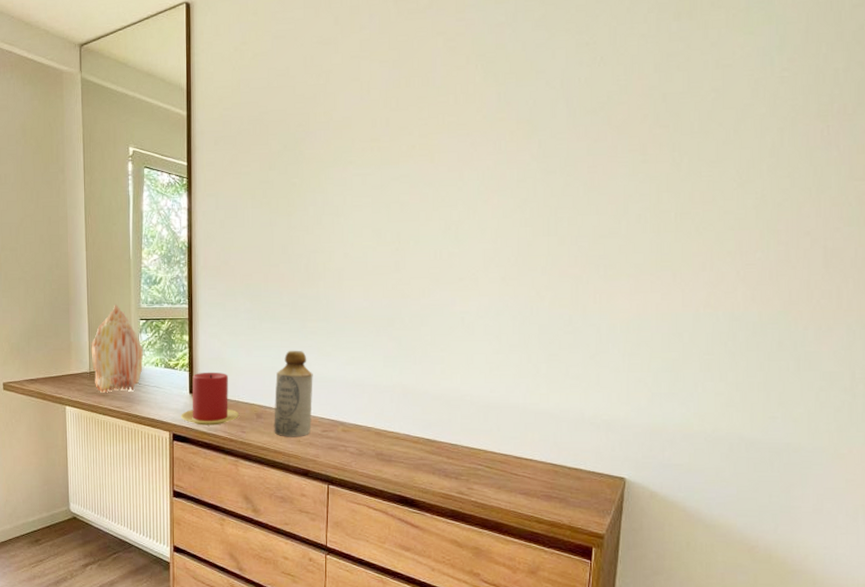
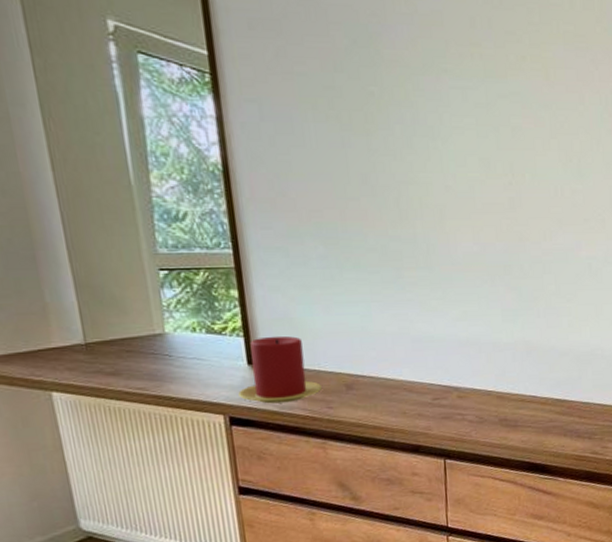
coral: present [91,303,143,393] -> none [81,248,173,371]
bottle: present [274,350,313,437] -> none [367,305,419,410]

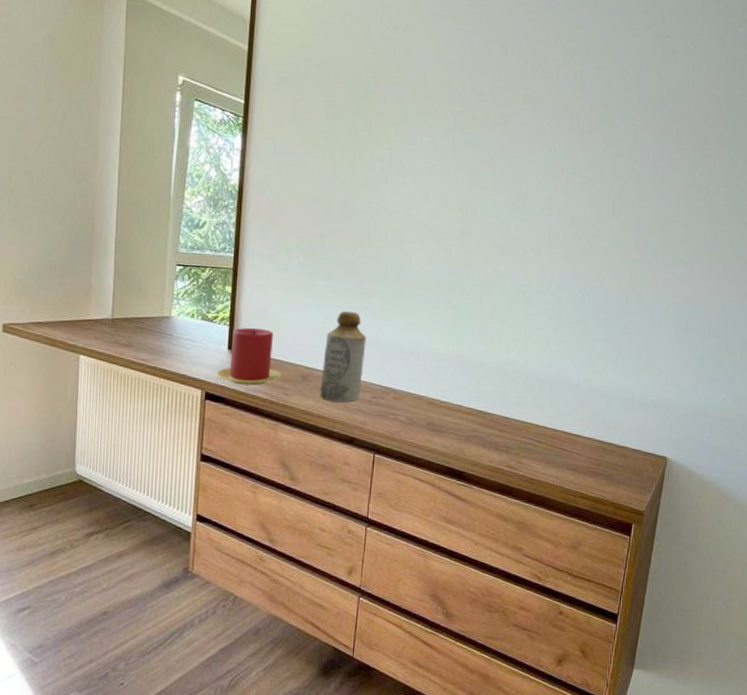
bottle: none [367,305,419,410] -> present [320,310,367,403]

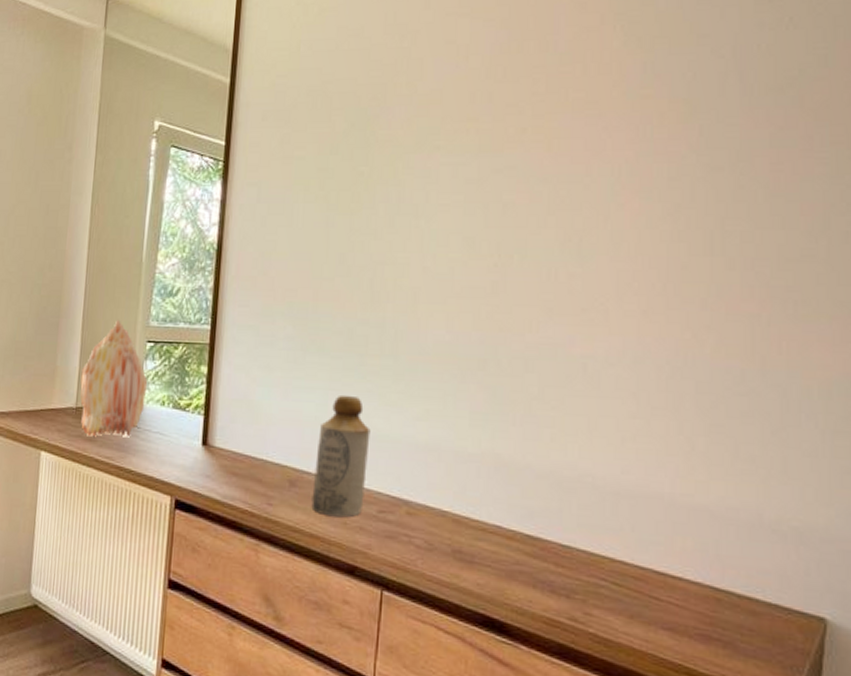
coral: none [115,245,178,343] -> present [80,319,147,437]
candle: present [216,327,282,386] -> none [188,417,265,492]

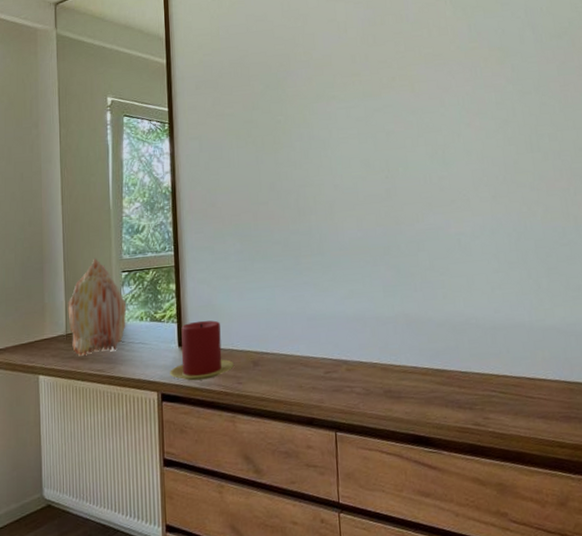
candle: none [188,417,265,492] -> present [170,320,234,381]
bottle: present [311,394,371,518] -> none [271,288,313,384]

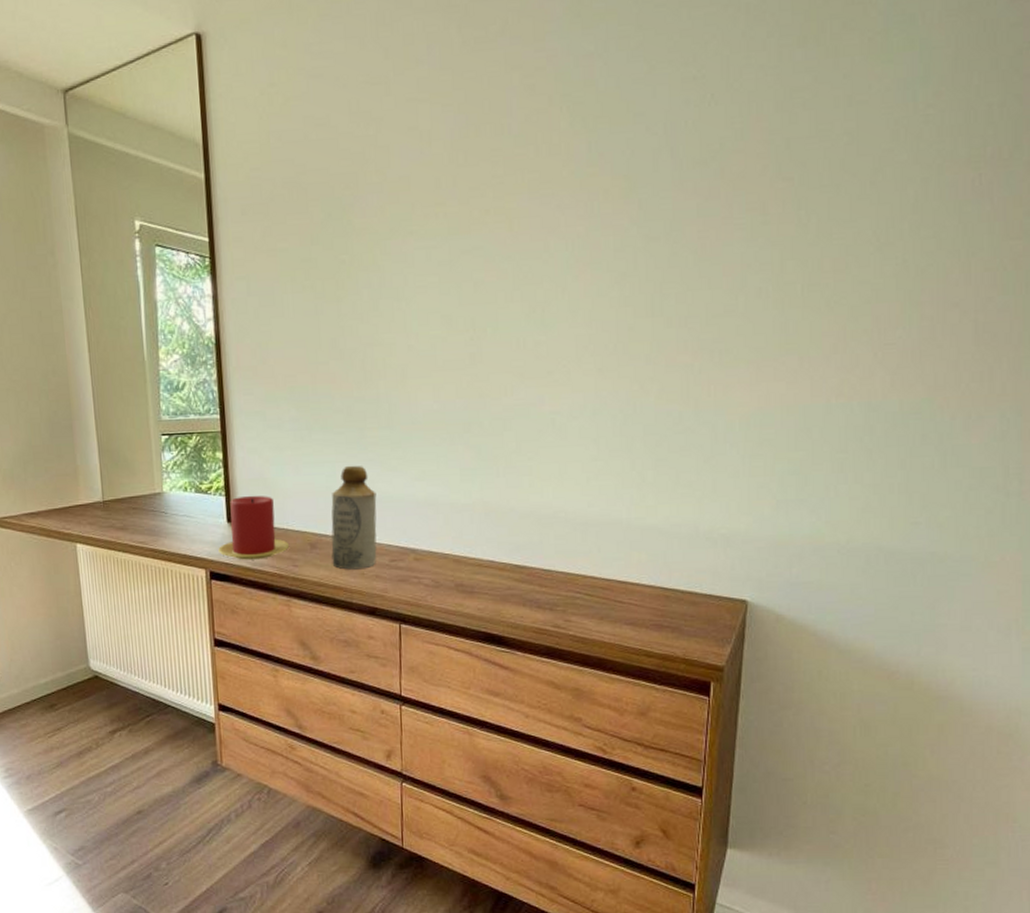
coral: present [68,257,126,356] -> none [102,416,169,526]
bottle: none [271,288,313,384] -> present [331,465,377,570]

